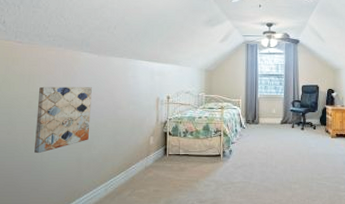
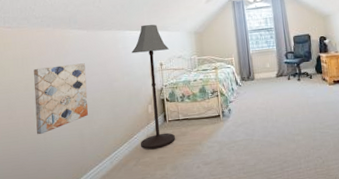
floor lamp: none [137,56,178,181] -> present [132,24,175,150]

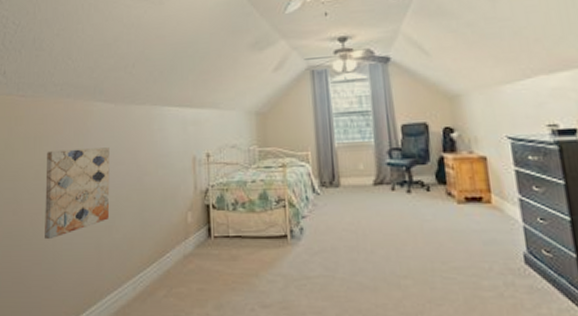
floor lamp: present [132,24,175,150] -> none [170,98,222,276]

